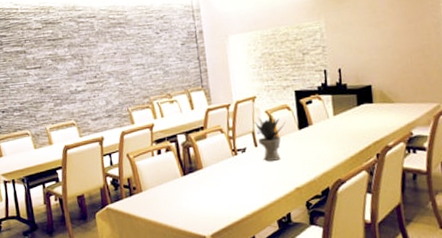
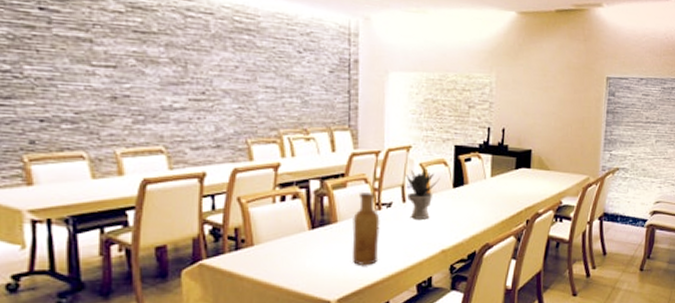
vase: none [215,141,240,206] -> present [352,193,380,266]

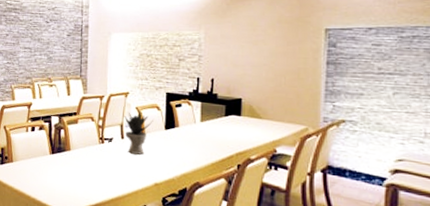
vase: present [352,193,380,266] -> none [80,128,103,188]

